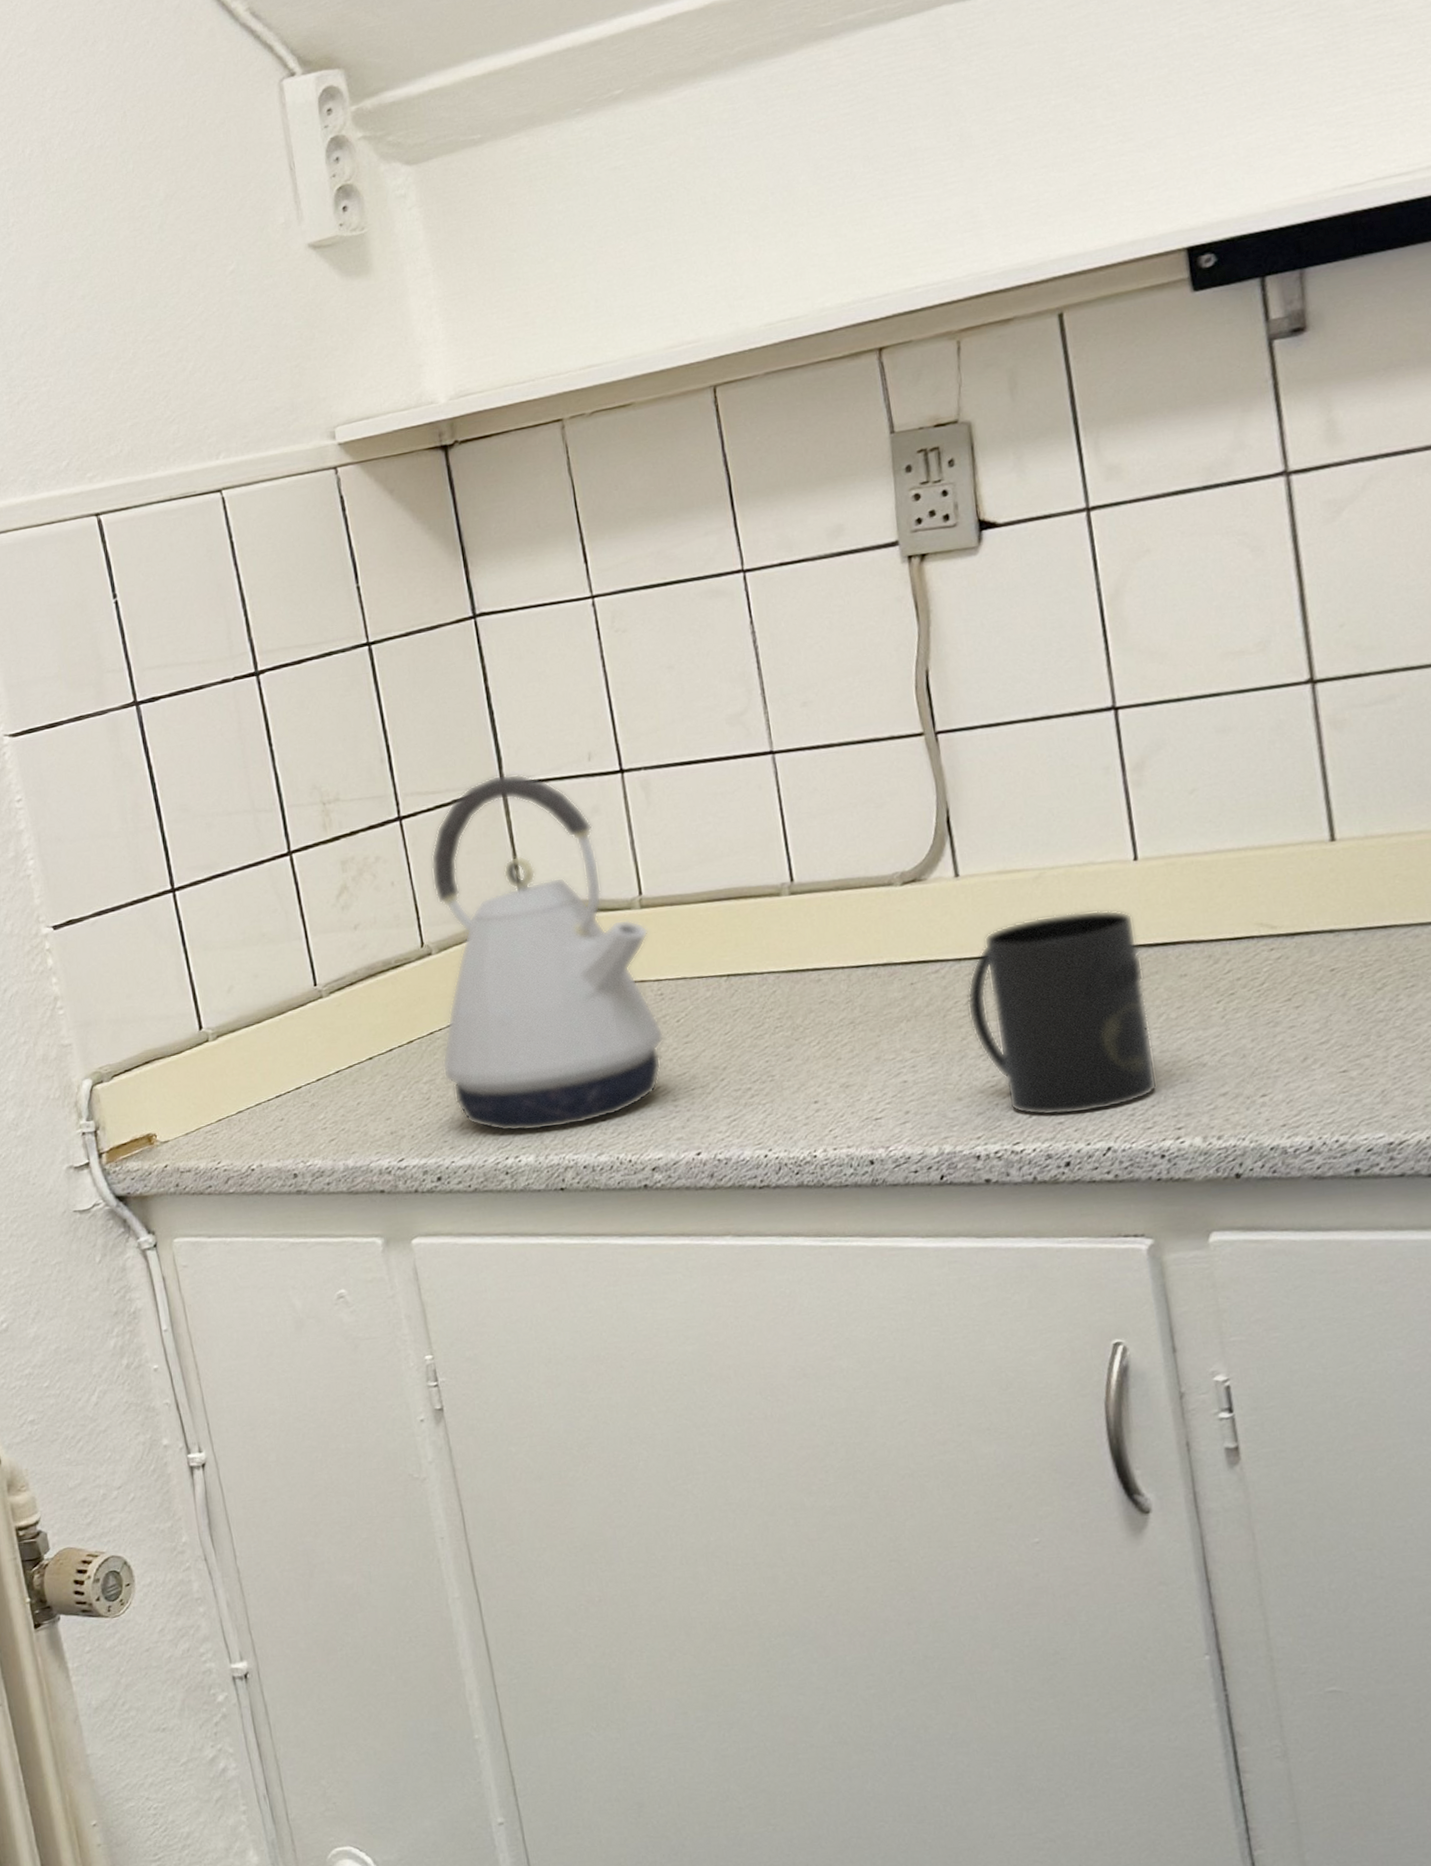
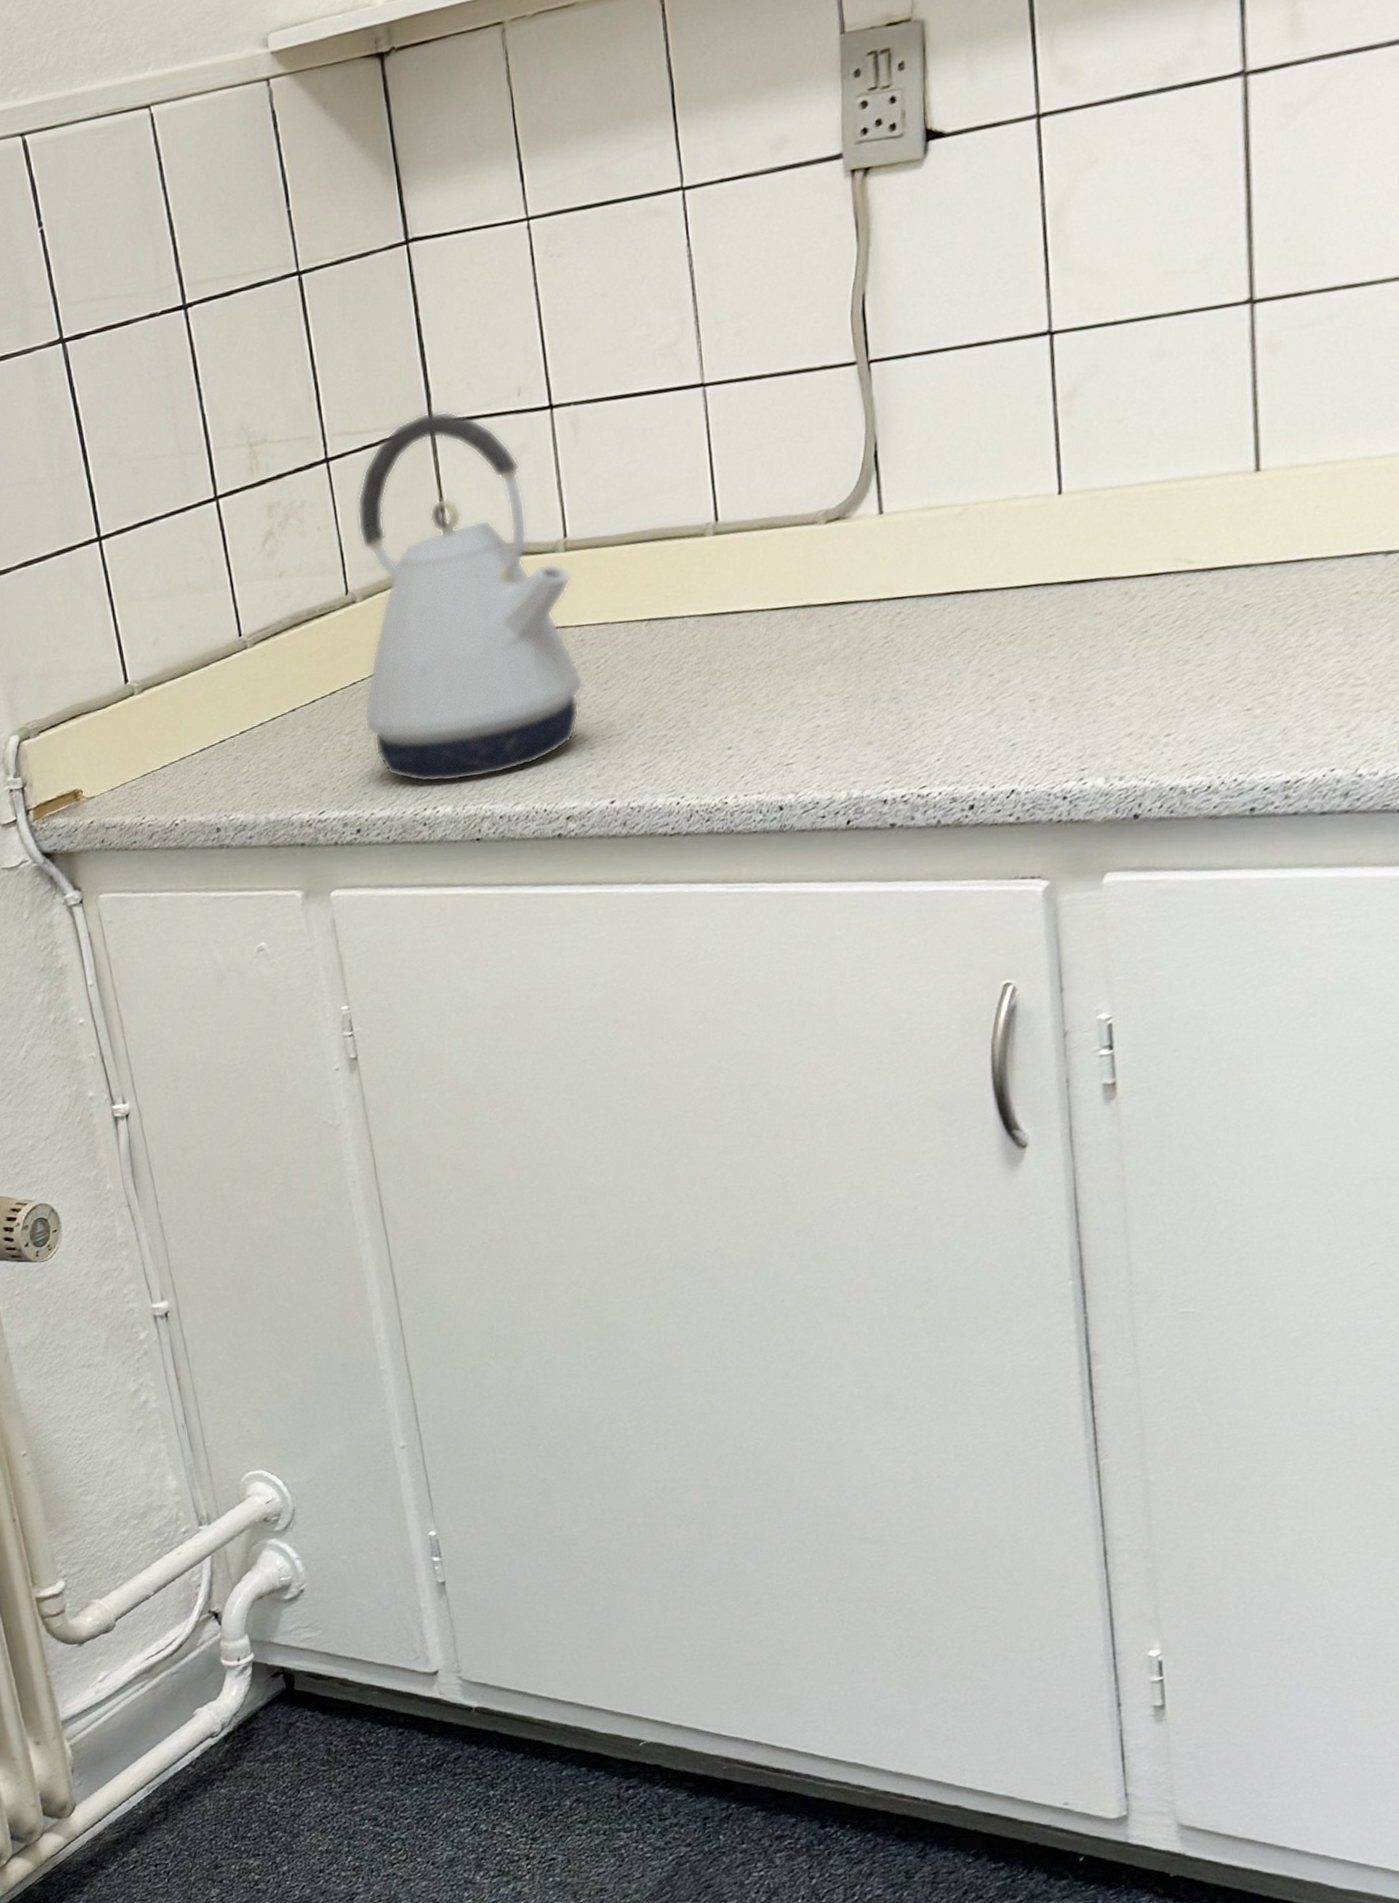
mug: present [967,910,1158,1116] -> none [883,546,1065,759]

